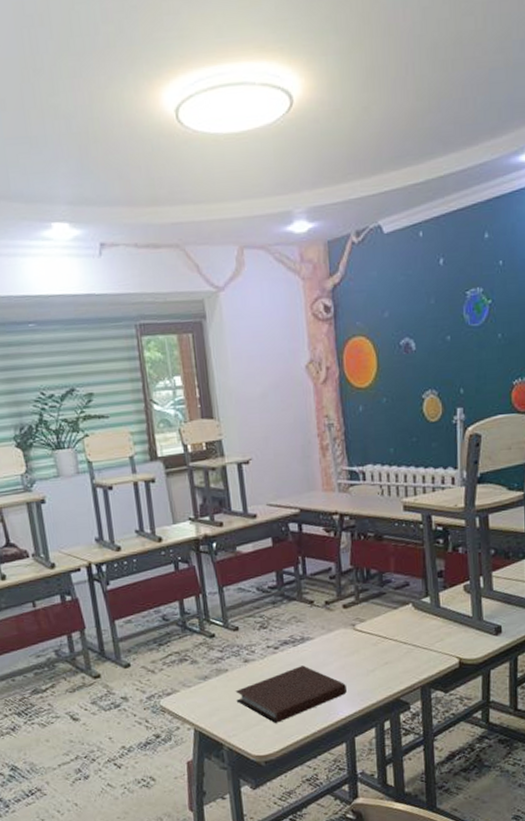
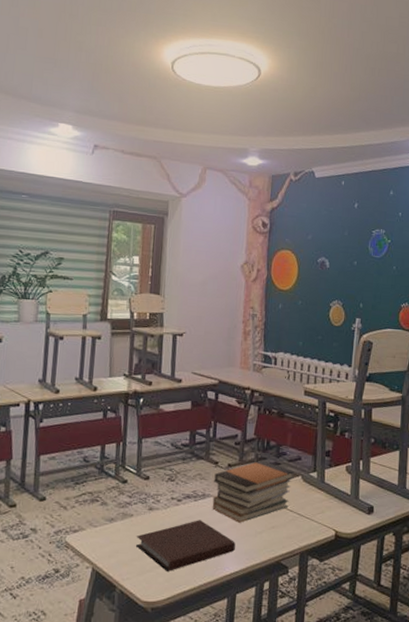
book stack: none [311,592,404,663] -> present [212,460,295,523]

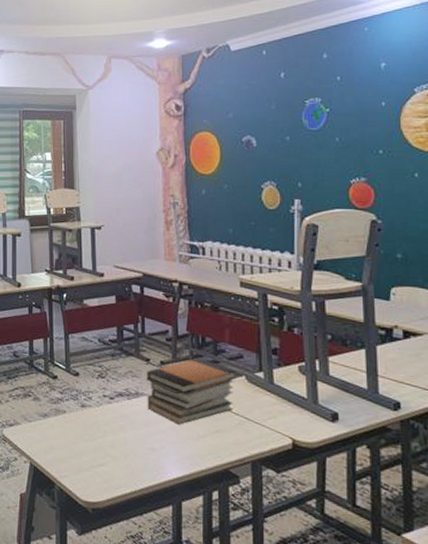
notebook: present [136,520,235,571] -> none [70,419,176,472]

